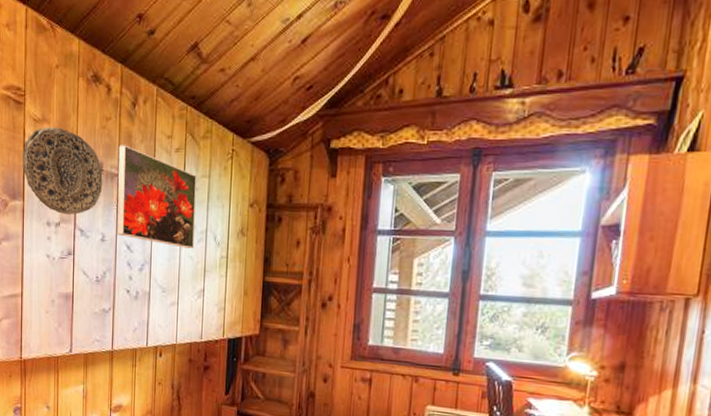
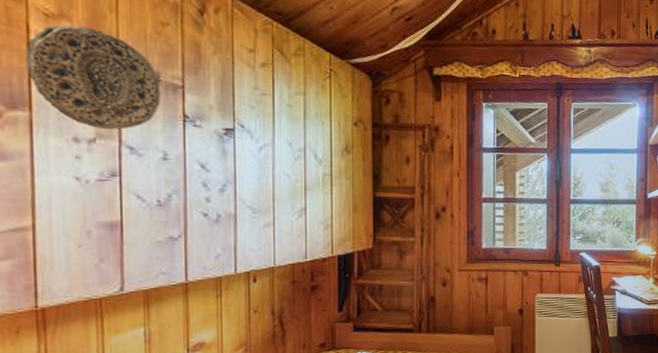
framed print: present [116,145,197,249] -> none [182,54,292,167]

